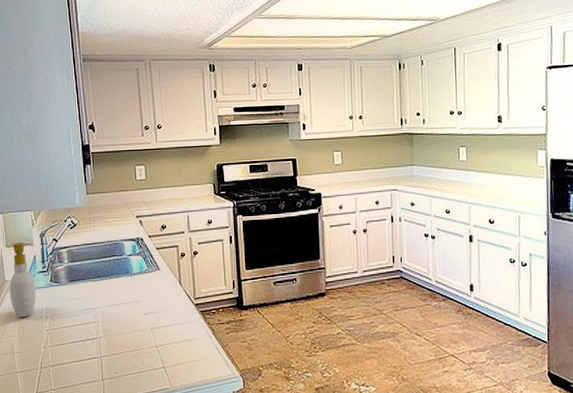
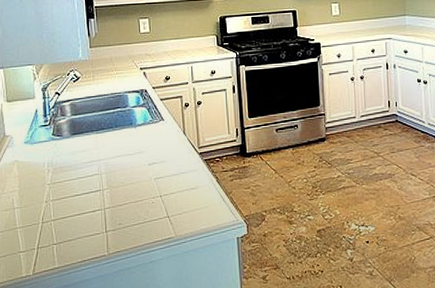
soap bottle: present [9,243,36,318] -> none [10,97,38,173]

